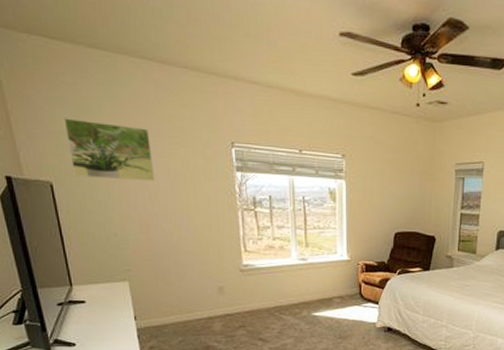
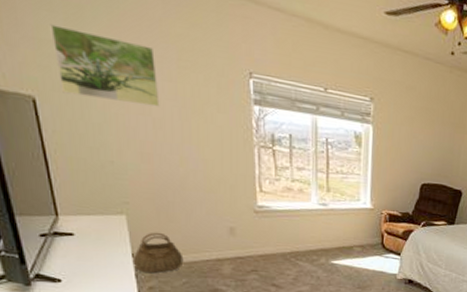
basket: none [135,295,179,334] -> present [132,232,184,274]

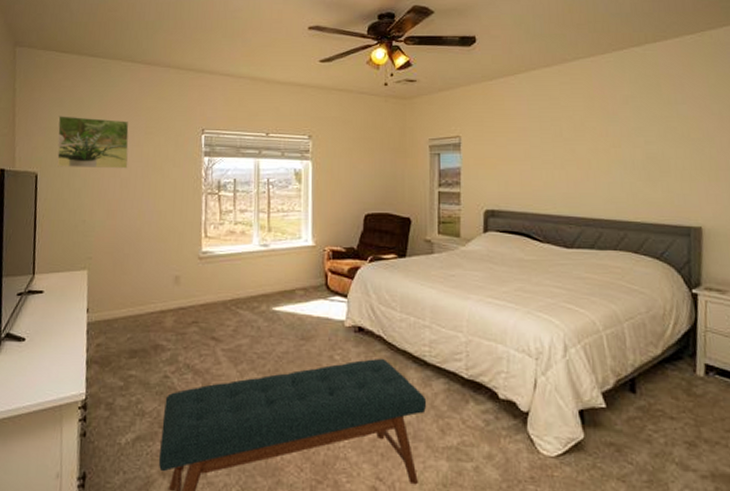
basket: present [132,232,184,274] -> none [86,285,131,329]

